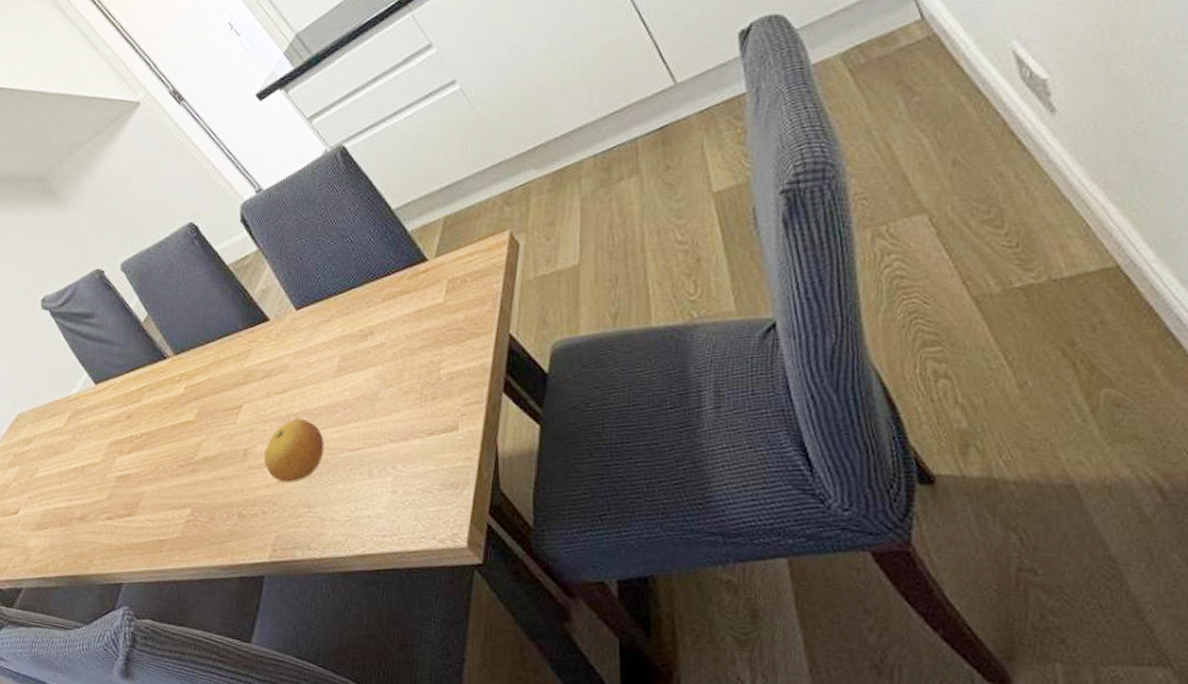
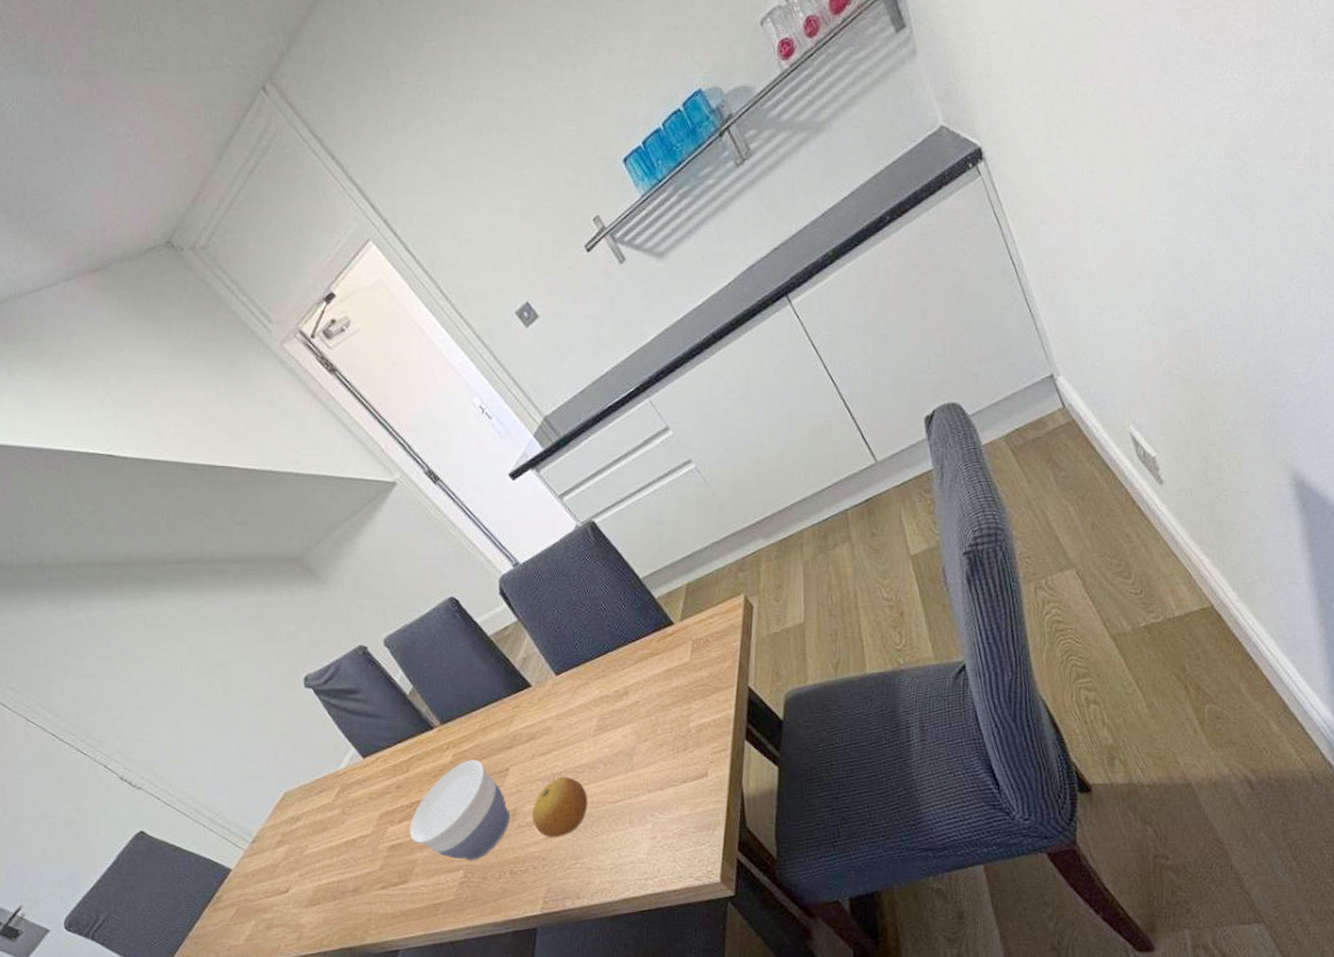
bowl: none [138,394,240,499] -> present [409,760,510,860]

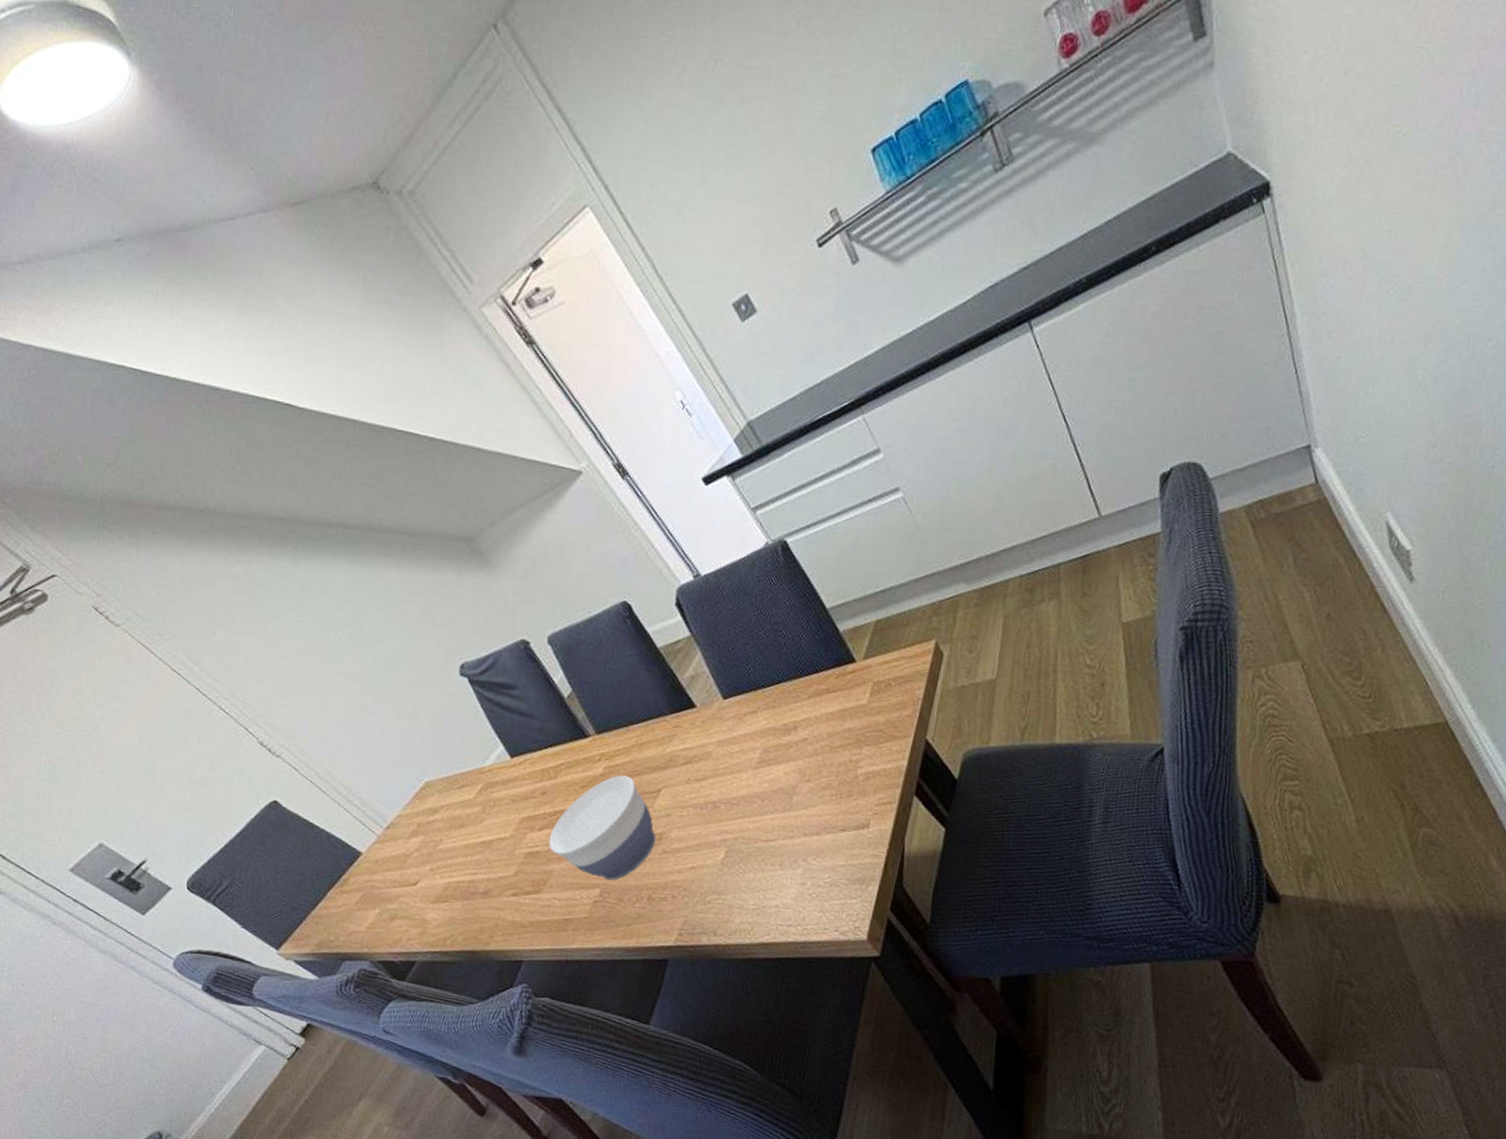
fruit: present [531,777,588,838] -> none [677,807,739,870]

